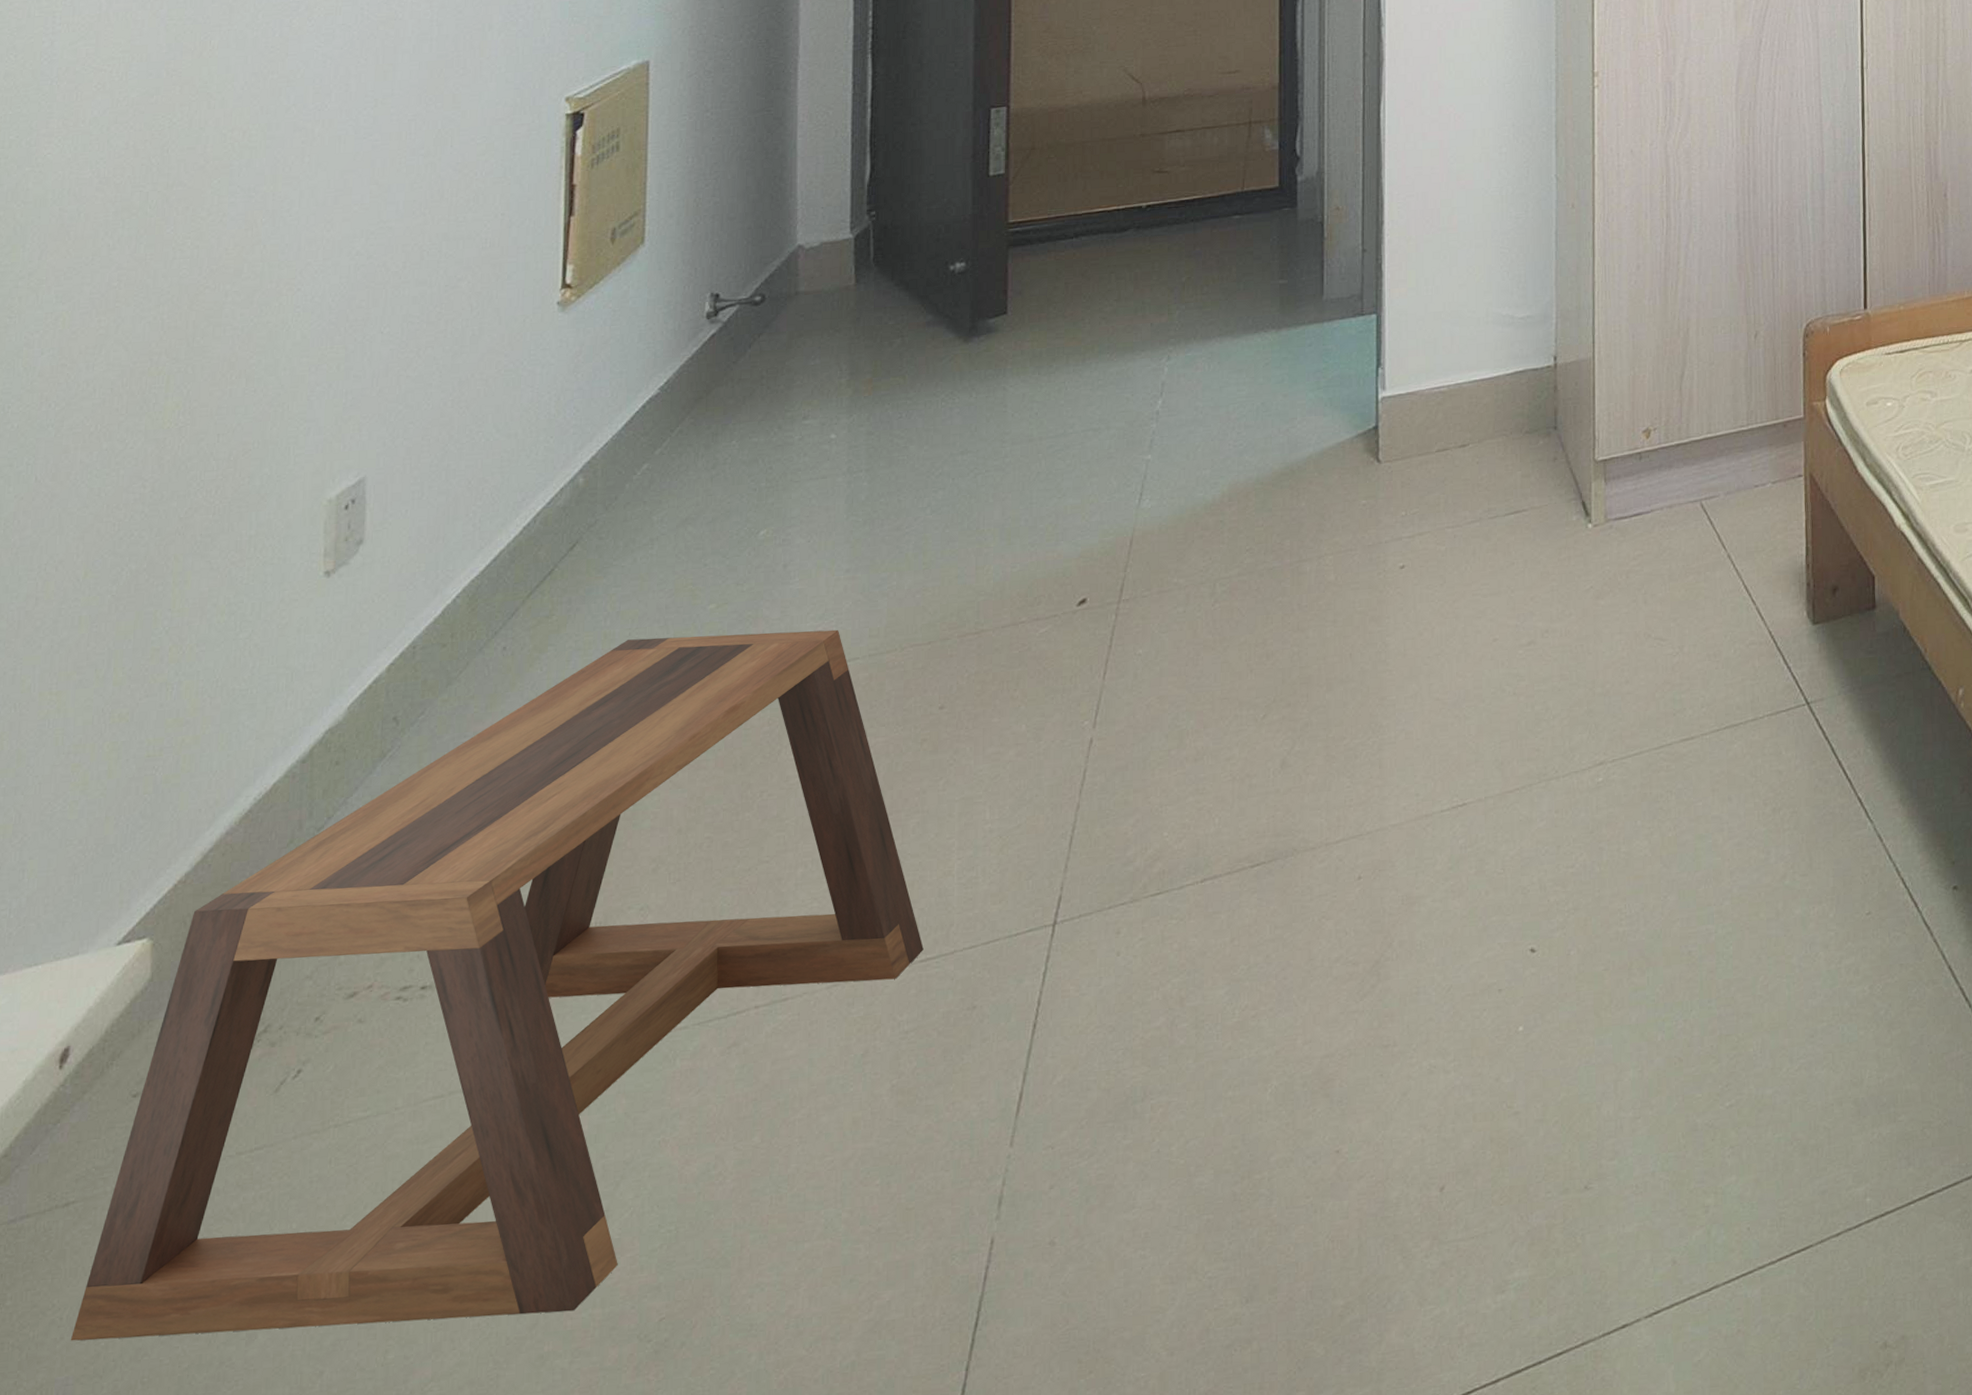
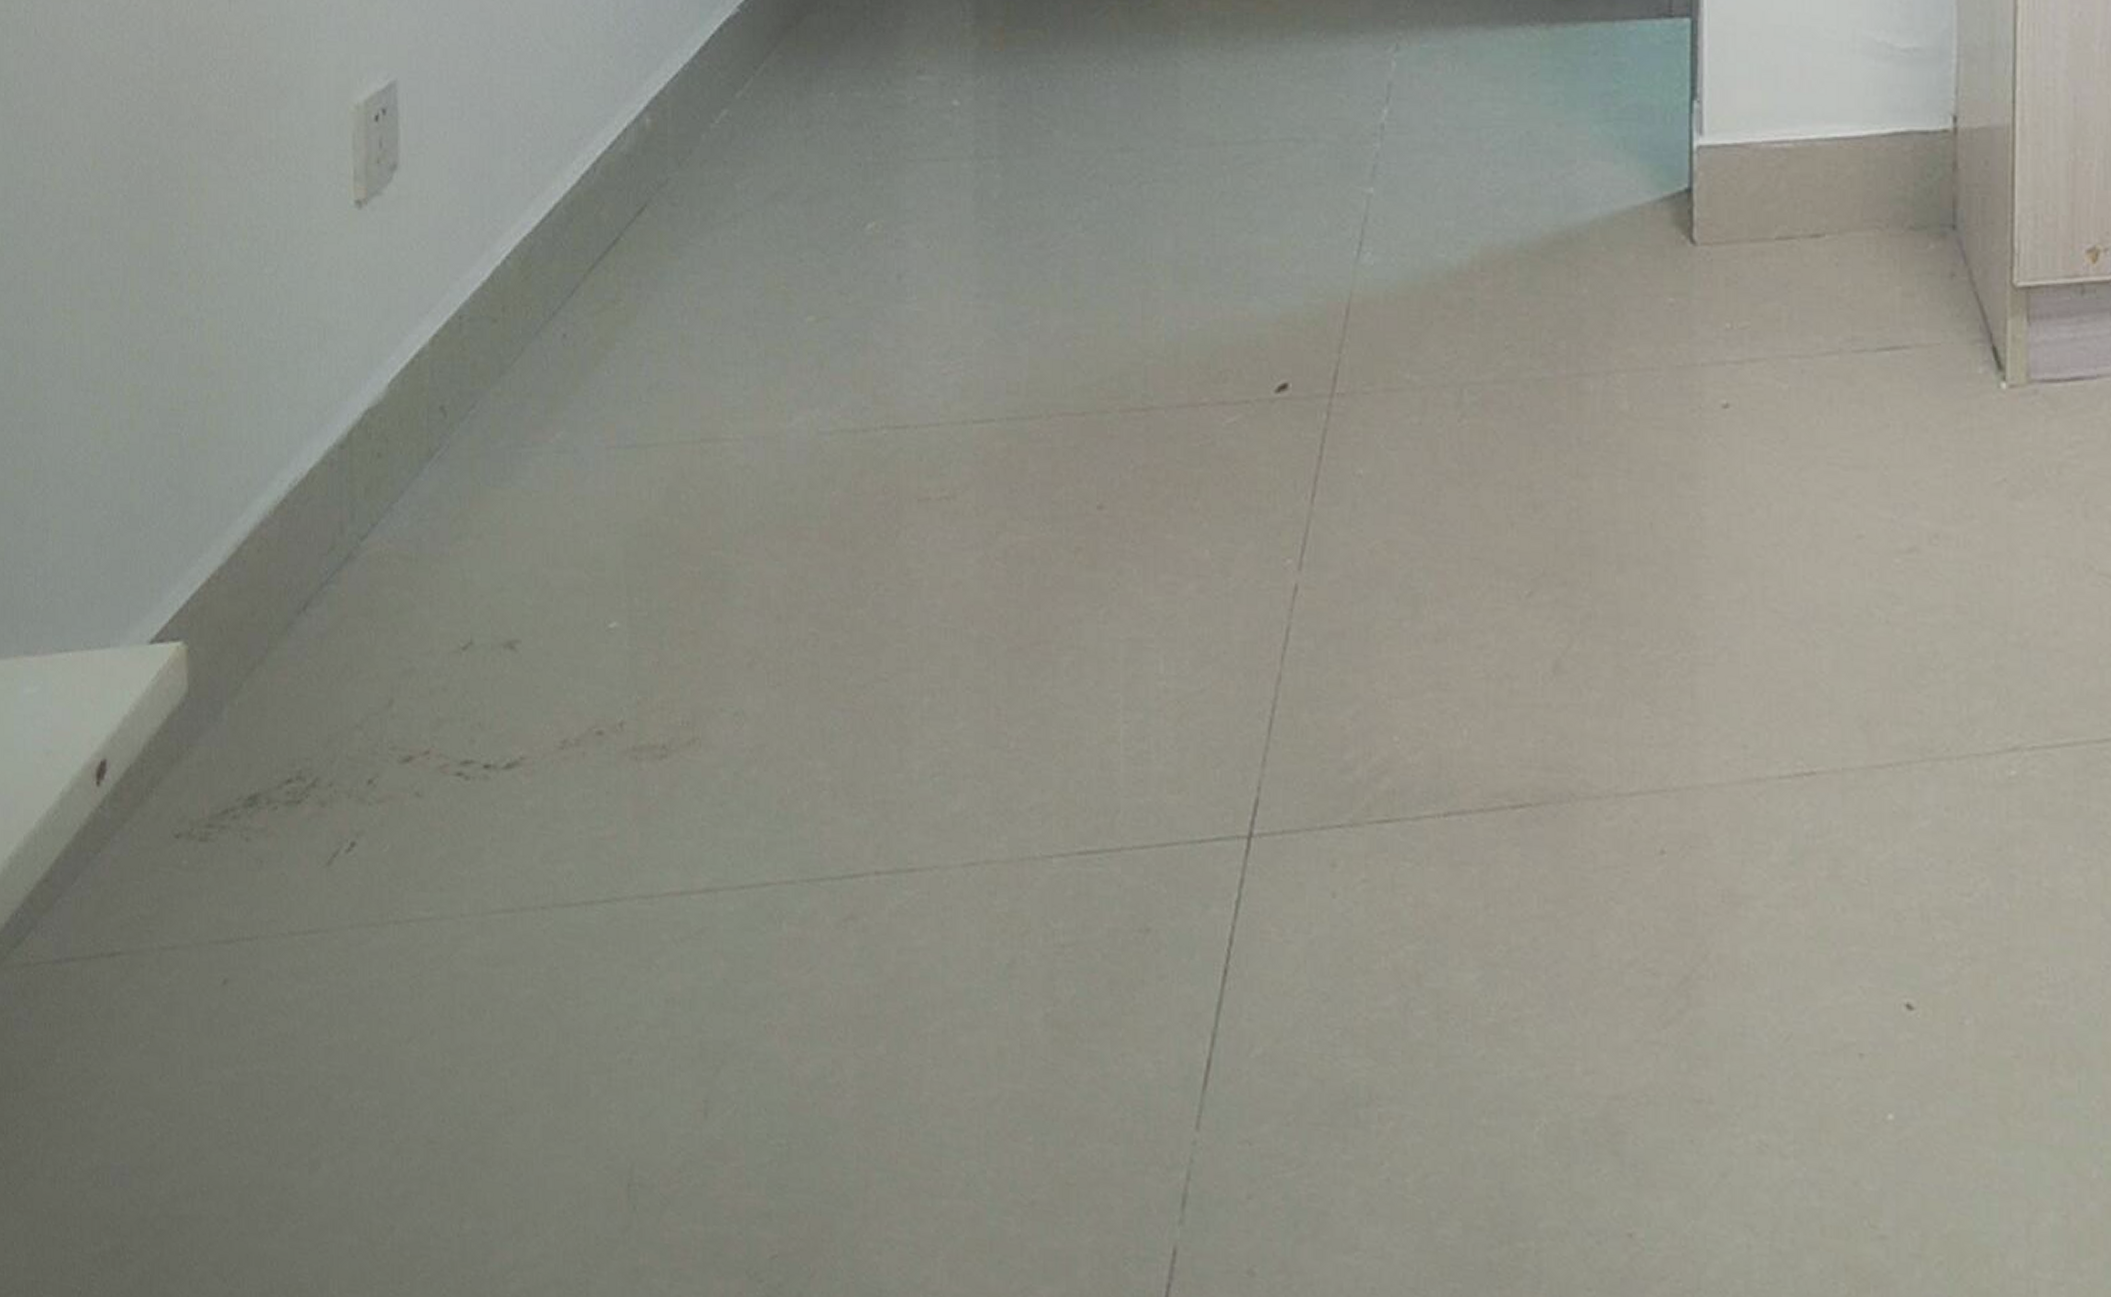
stool: present [70,629,924,1341] -> none [124,348,1082,1221]

